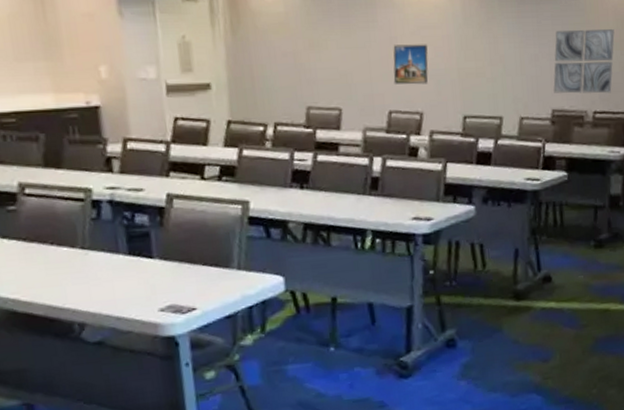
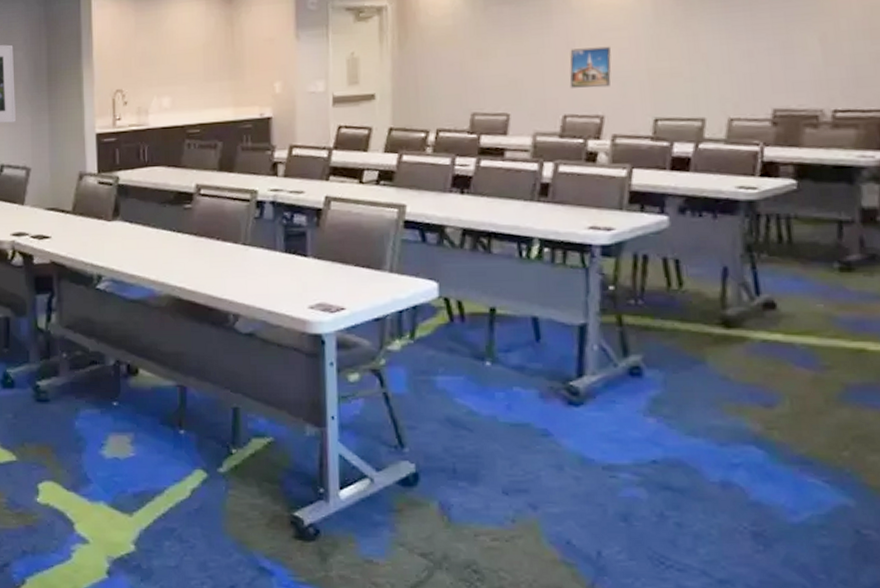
wall art: present [553,28,615,94] -> none [774,16,861,91]

